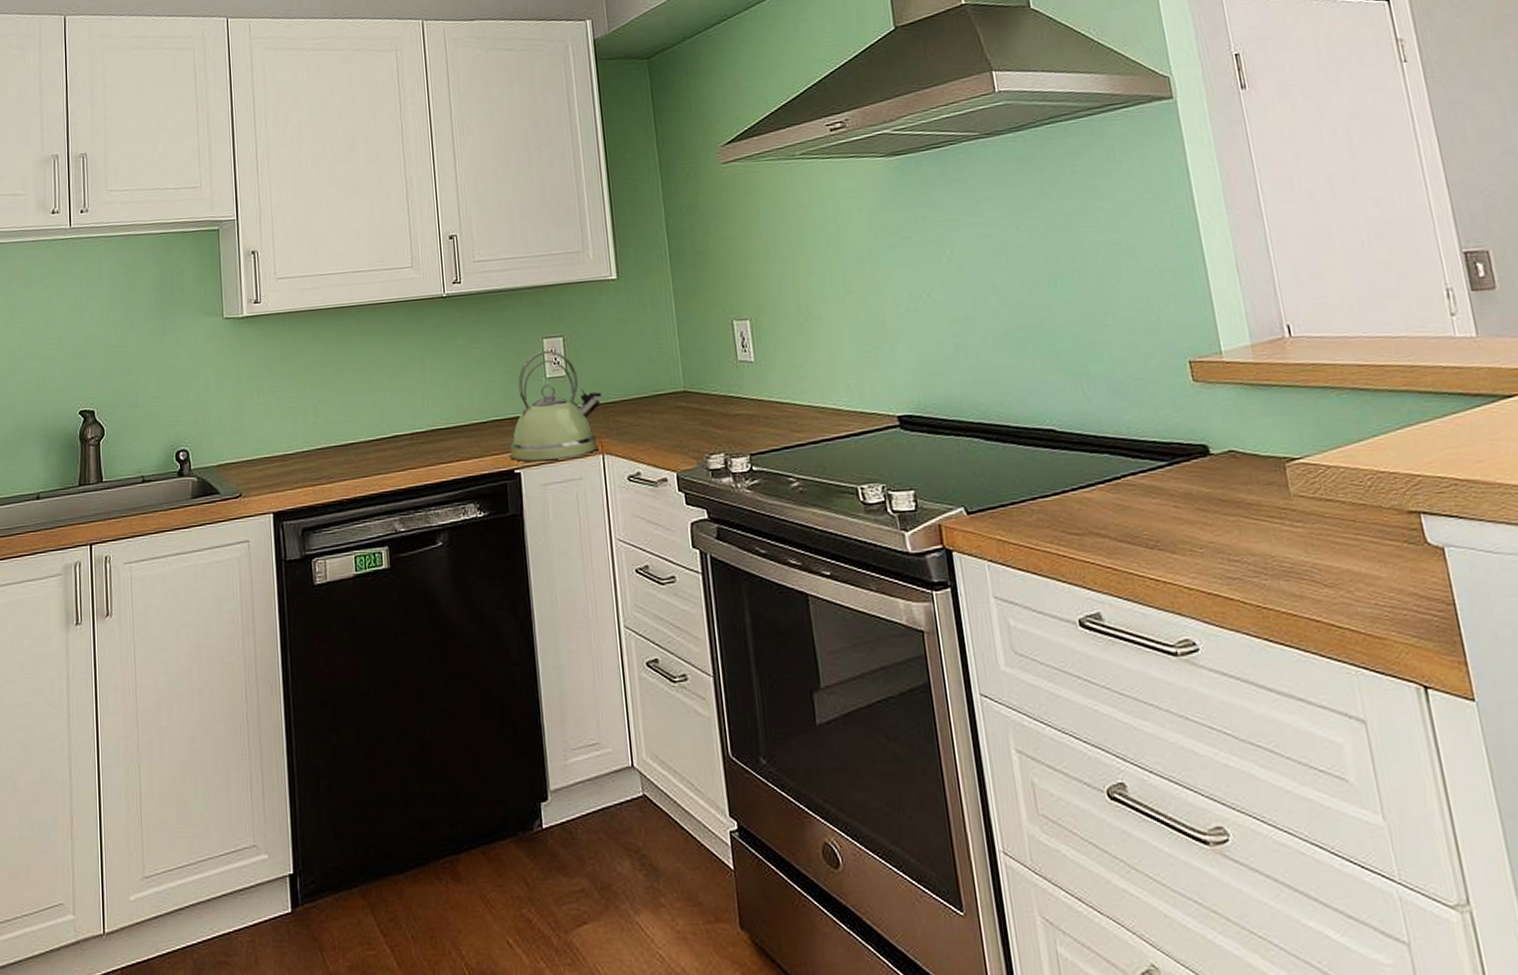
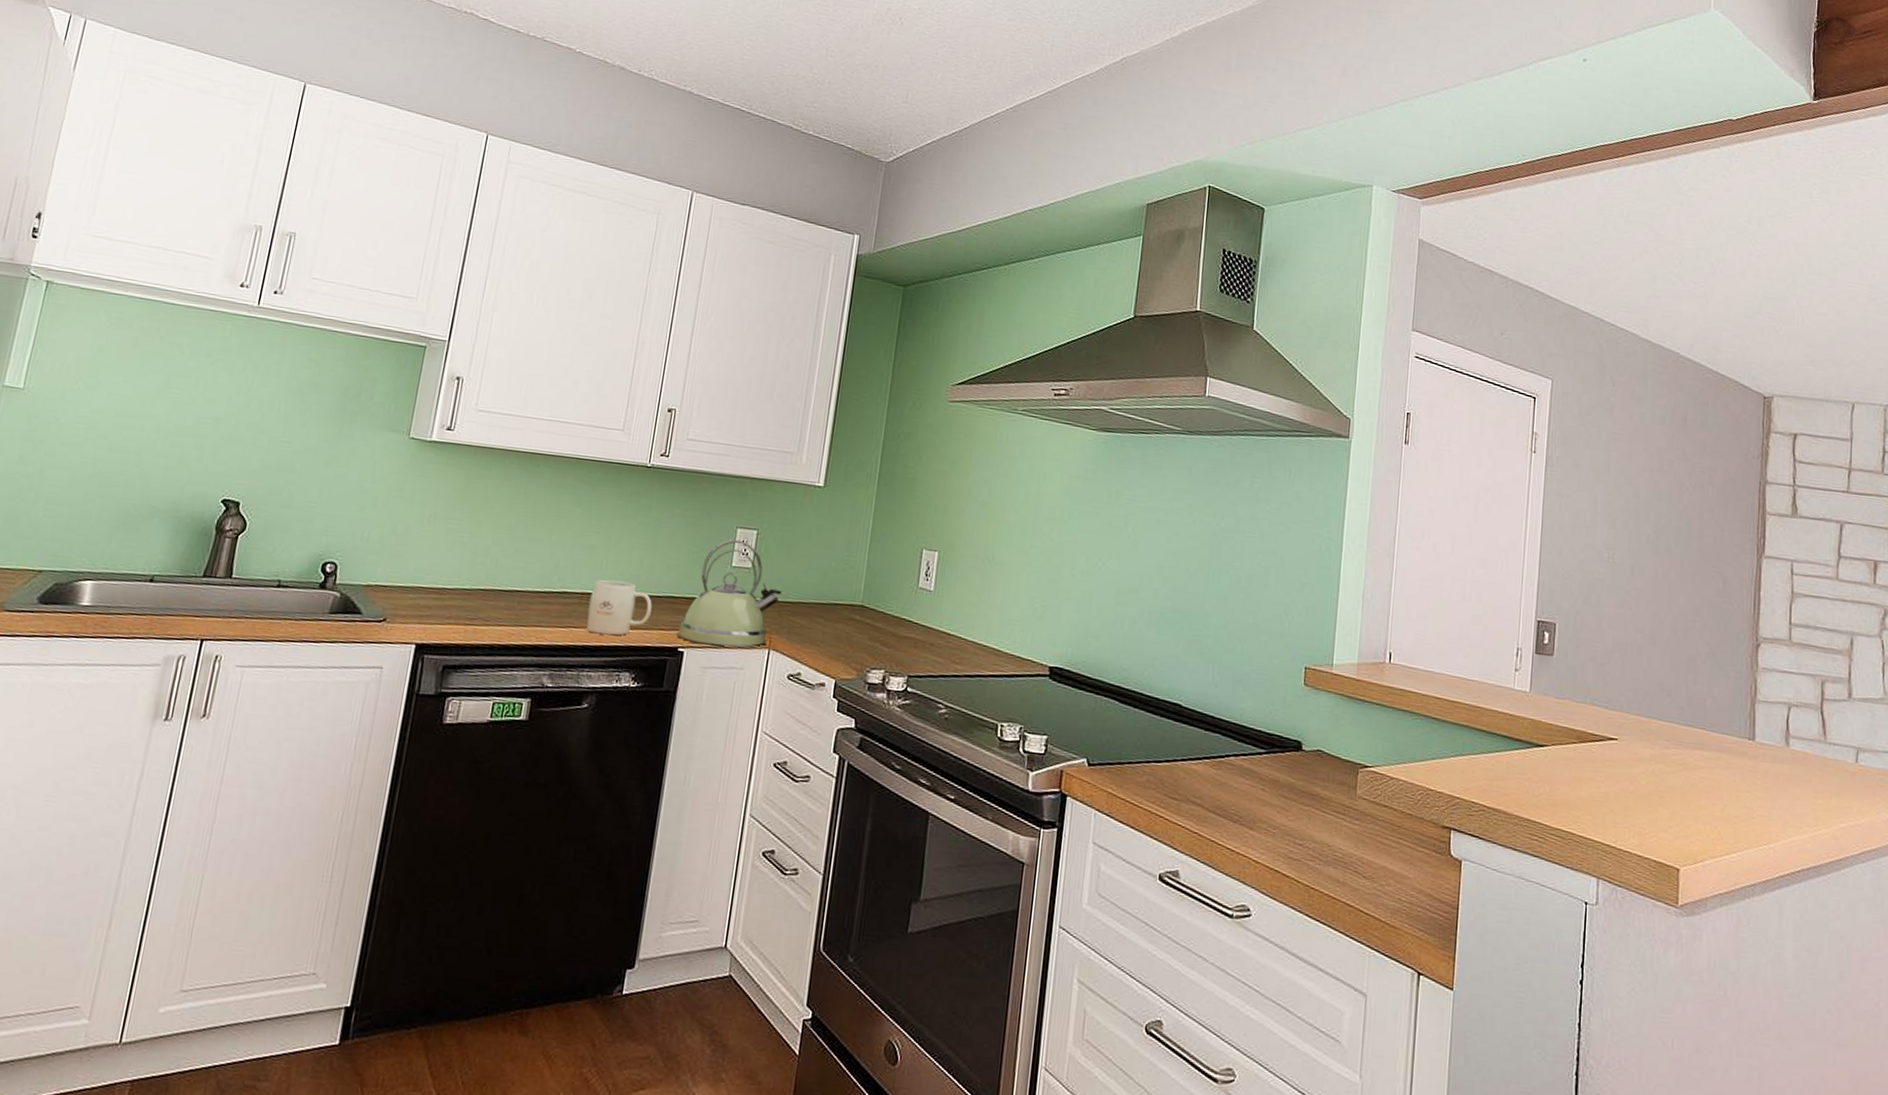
mug: none [419,413,481,471] -> present [586,579,653,636]

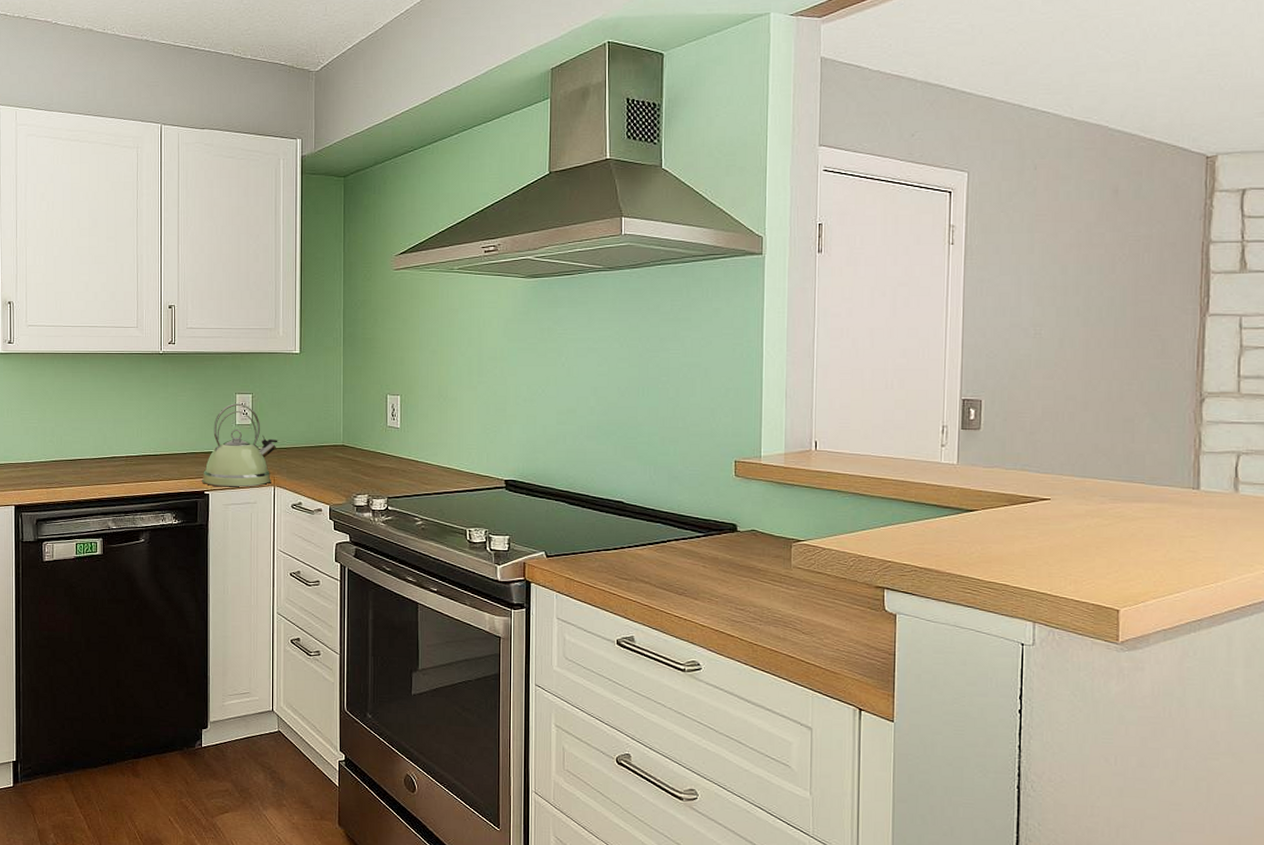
mug: present [586,579,653,636] -> none [133,444,181,487]

